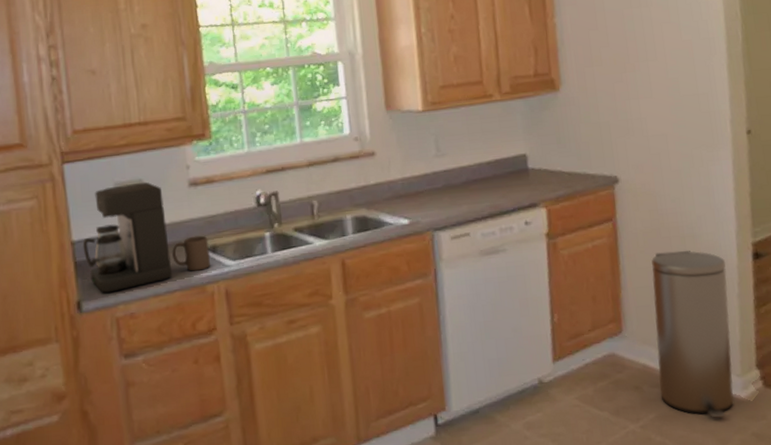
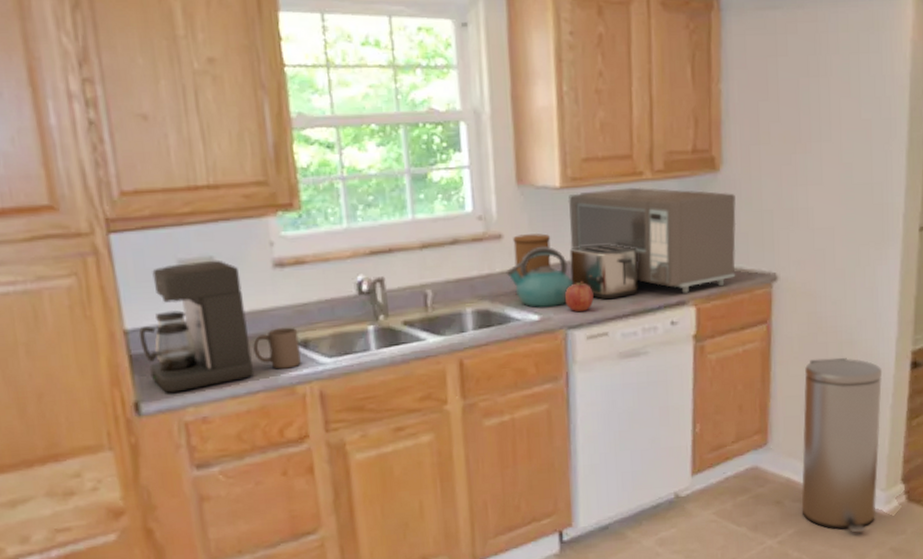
kettle: none [379,161,437,214] -> present [506,247,573,308]
canister: none [384,150,418,187] -> present [513,233,552,277]
microwave: none [429,107,581,197] -> present [568,187,736,293]
fruit: none [430,189,456,216] -> present [564,281,594,313]
toaster: none [432,156,494,205] -> present [569,243,639,300]

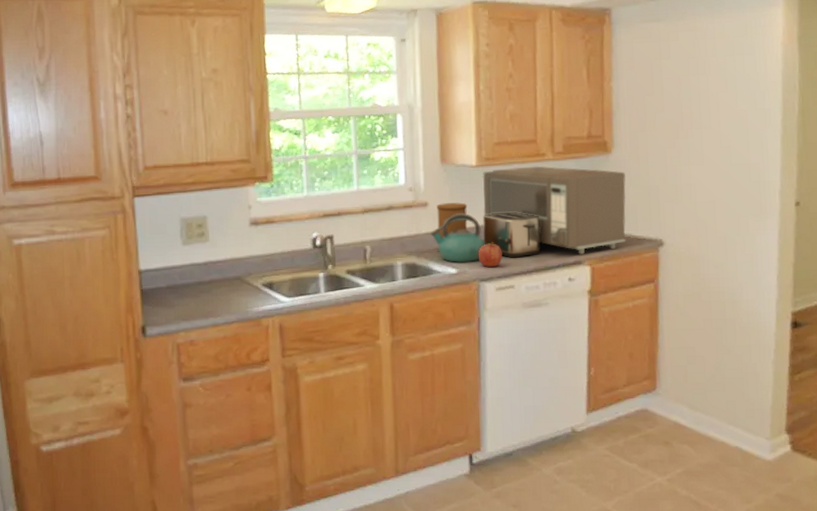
coffee maker: present [138,260,255,393] -> none [149,218,231,320]
mug: present [253,327,301,369] -> none [231,272,267,305]
pedal bin: present [801,357,883,533] -> none [688,315,764,477]

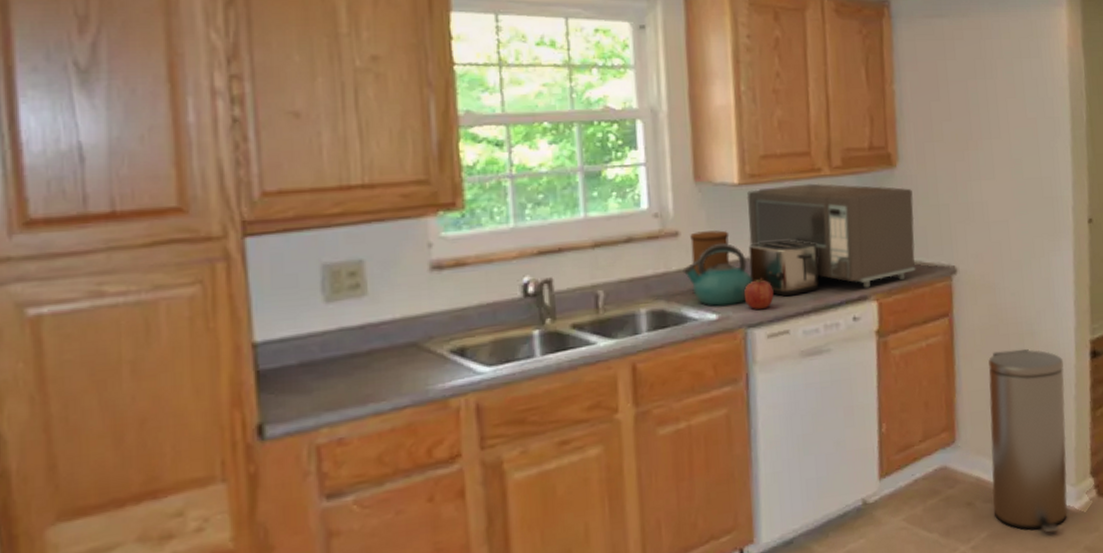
pedal bin: none [688,315,764,477] -> present [988,348,1068,533]

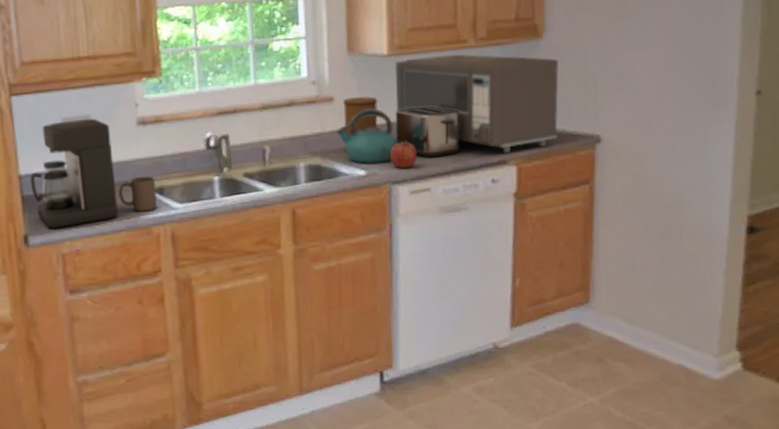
coffee maker: none [269,263,402,413] -> present [29,118,119,229]
mug: none [402,334,457,381] -> present [118,176,157,212]
pedal bin: present [988,348,1068,533] -> none [625,219,715,397]

